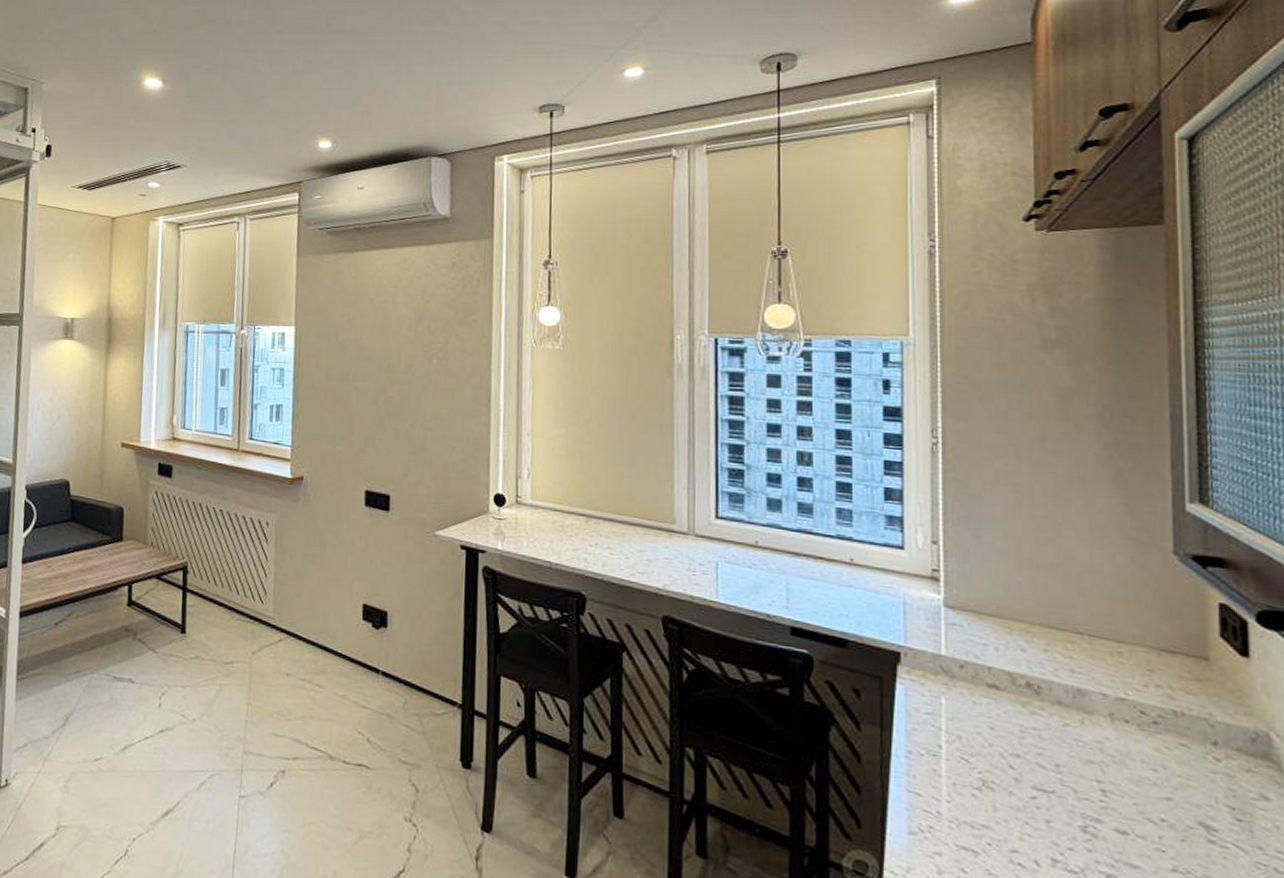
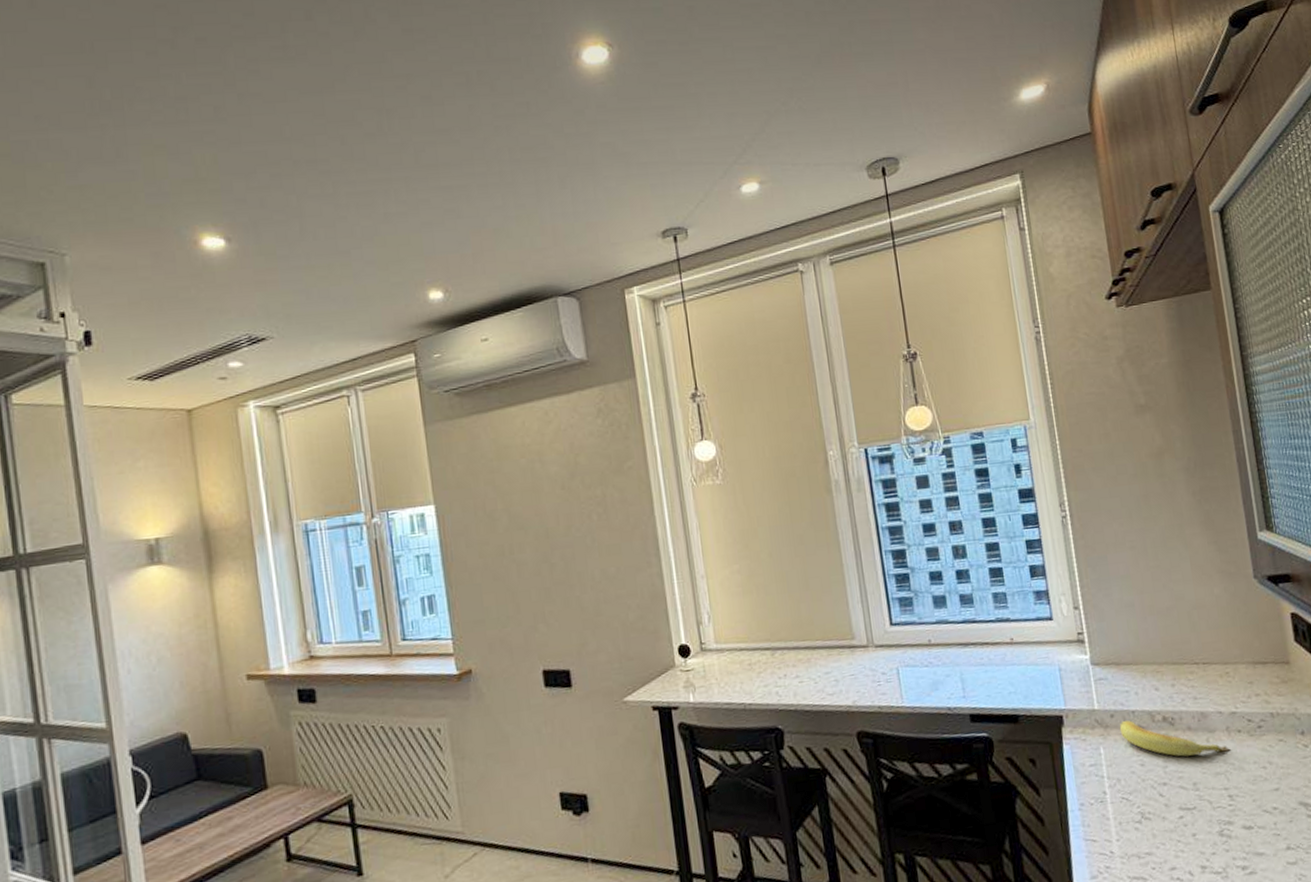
banana: none [969,675,1110,740] -> present [1119,720,1230,757]

